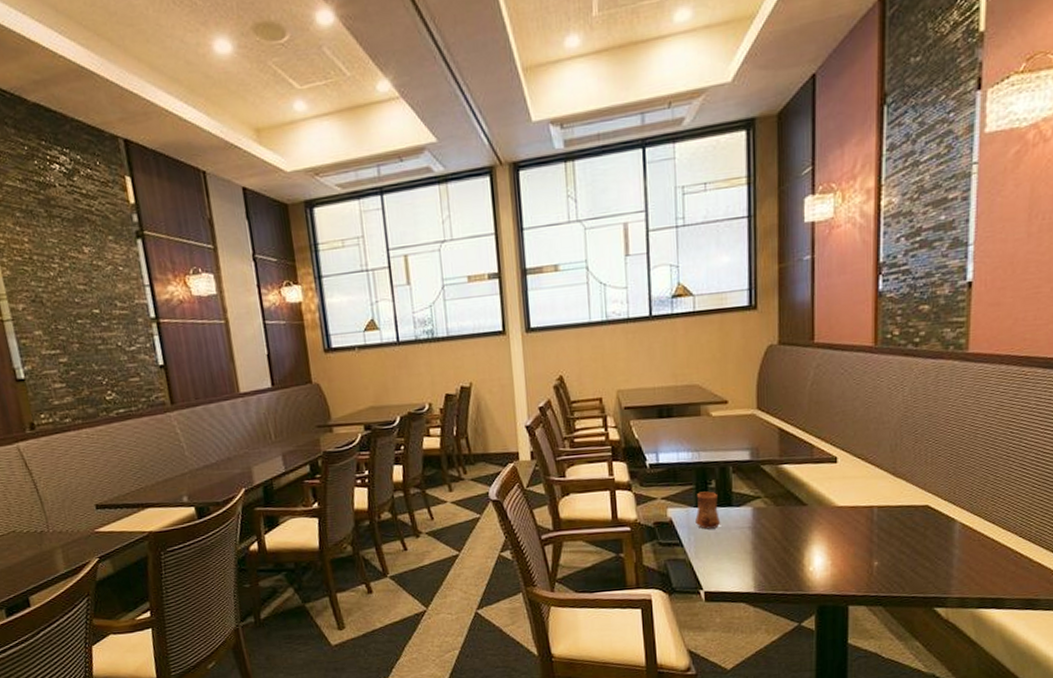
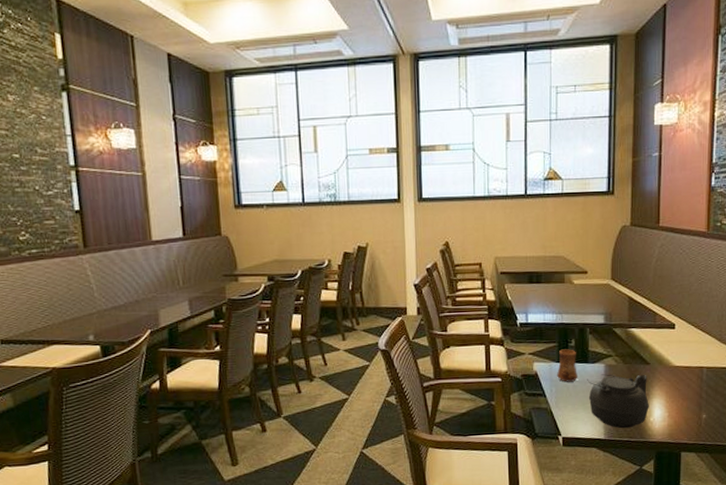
teapot: none [731,518,808,581] -> present [587,374,649,429]

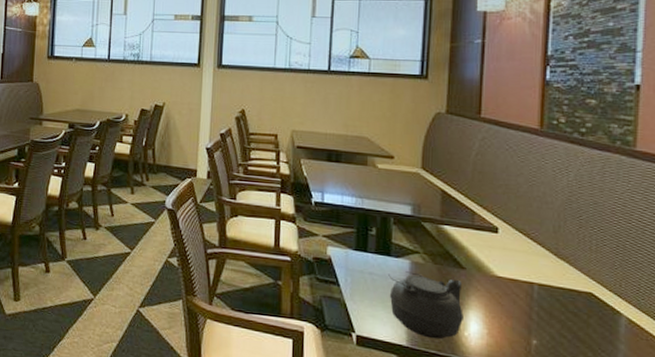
cup: present [557,349,579,382] -> none [354,236,379,275]

